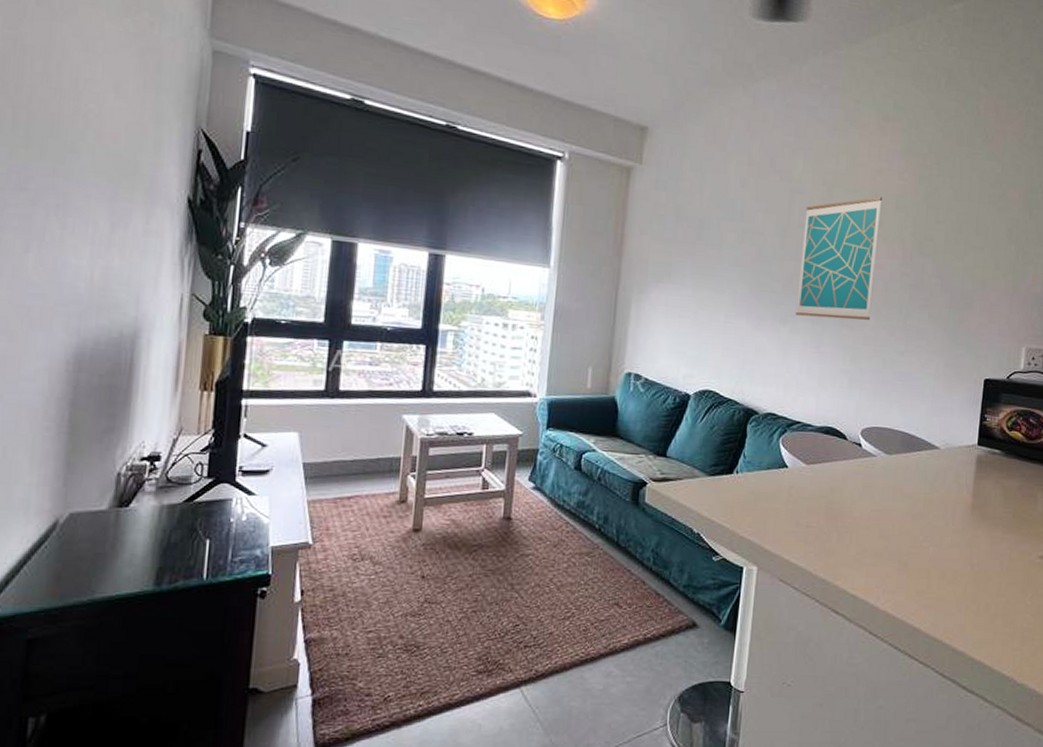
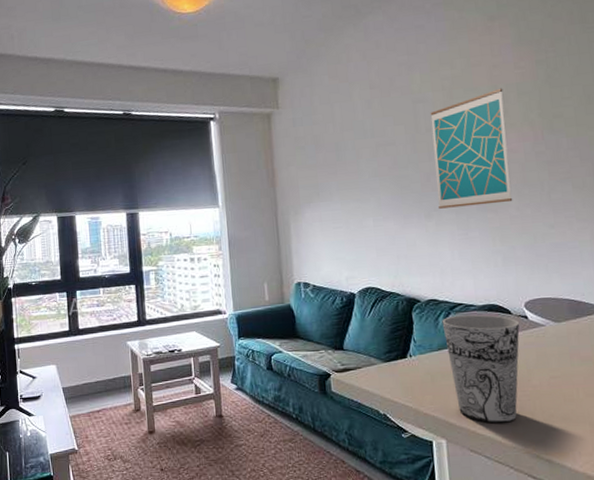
cup: none [776,434,852,554] -> present [442,314,520,423]

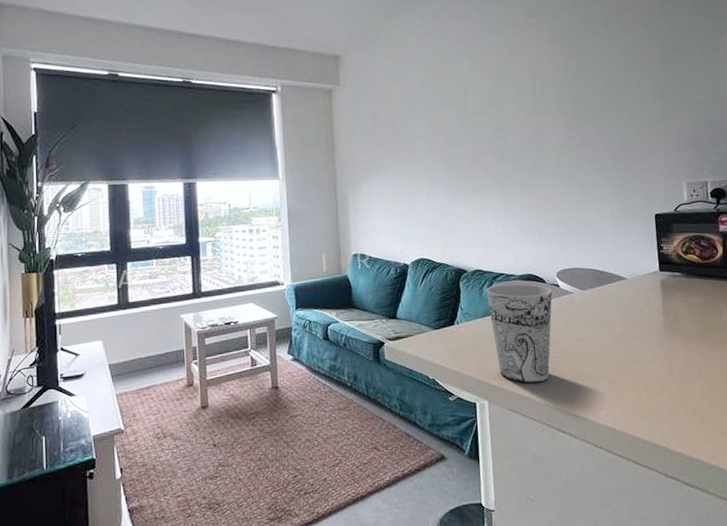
wall art: present [430,88,513,209] -> none [478,78,548,186]

